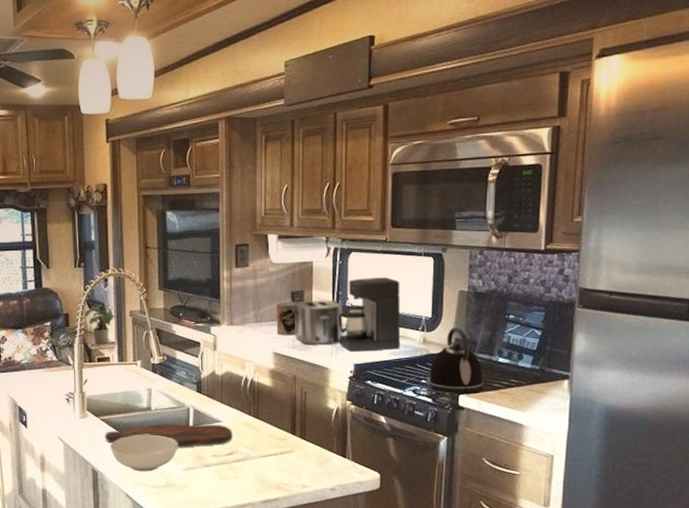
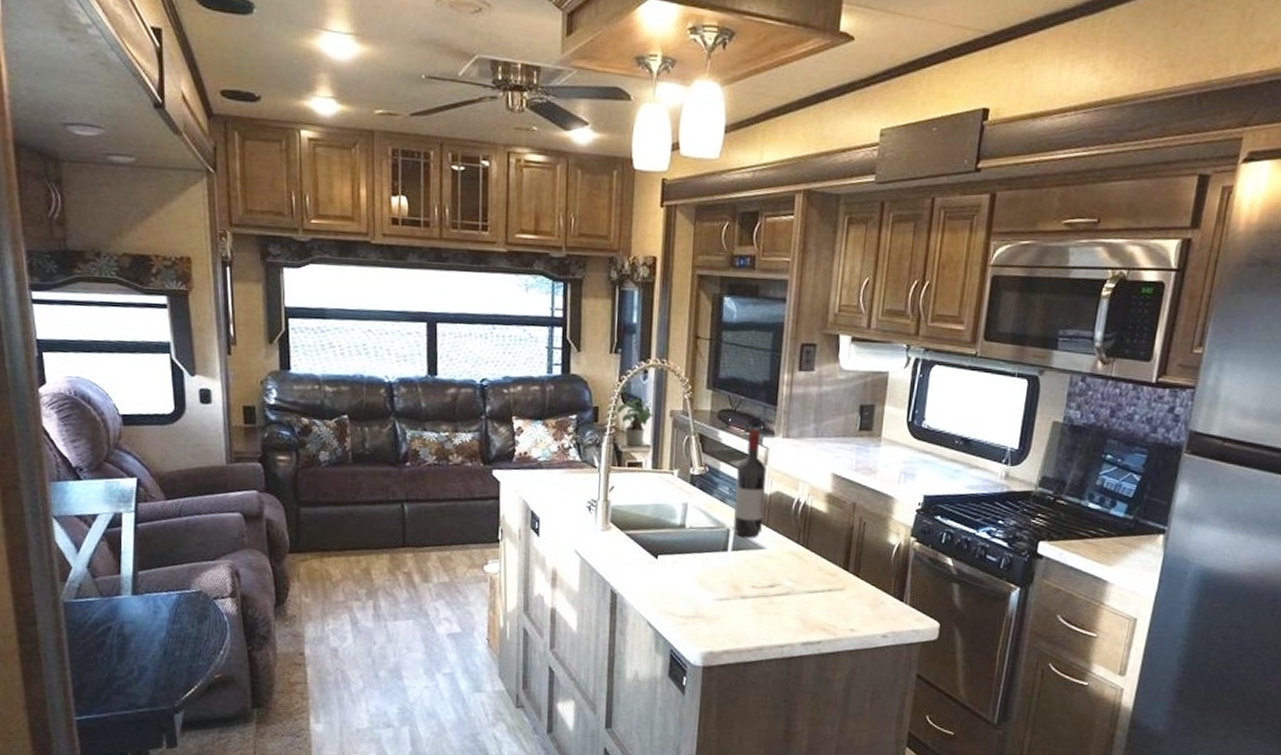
cutting board: present [104,424,232,447] -> none [628,544,777,575]
bowl: present [110,434,178,472] -> none [634,555,713,599]
wine bottle: none [190,320,217,413] -> present [733,429,767,537]
tin can: present [276,302,297,336] -> none [838,416,866,457]
toaster: present [294,299,343,346] -> none [859,417,917,470]
coffee maker: present [339,277,401,352] -> none [910,396,987,483]
kettle: present [428,327,484,394] -> none [1005,463,1069,541]

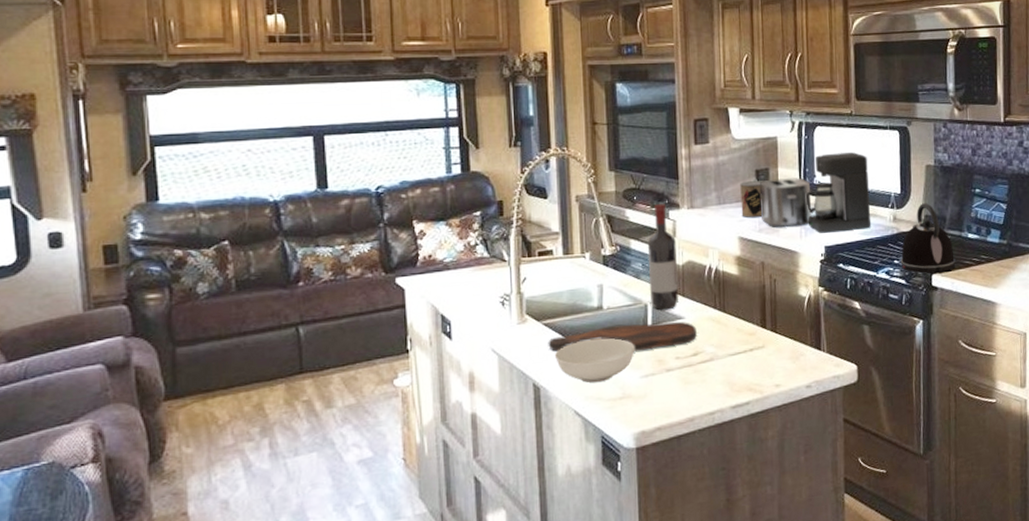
potted plant: present [616,398,653,446] -> none [521,188,559,235]
cutting board: none [628,544,777,575] -> present [548,321,697,351]
bowl: none [634,555,713,599] -> present [555,337,635,383]
tin can: none [838,416,866,457] -> present [740,181,763,219]
toaster: none [859,417,917,470] -> present [759,177,812,228]
coffee maker: none [910,396,987,483] -> present [806,152,872,233]
kettle: none [1005,463,1069,541] -> present [900,203,956,274]

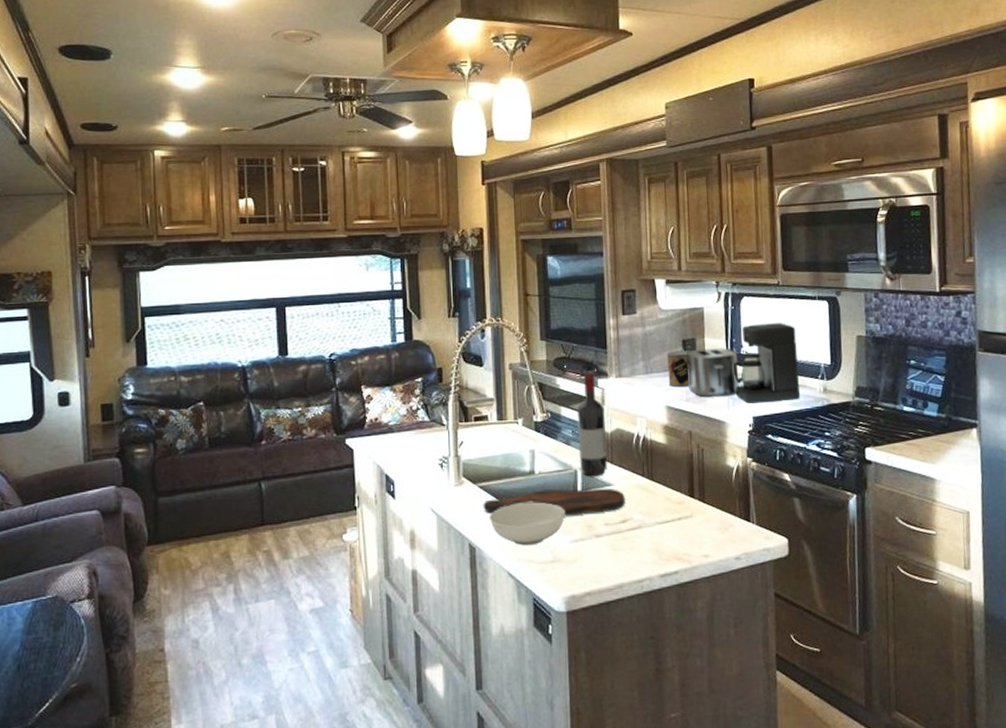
kettle: present [900,203,956,274] -> none [831,374,891,447]

